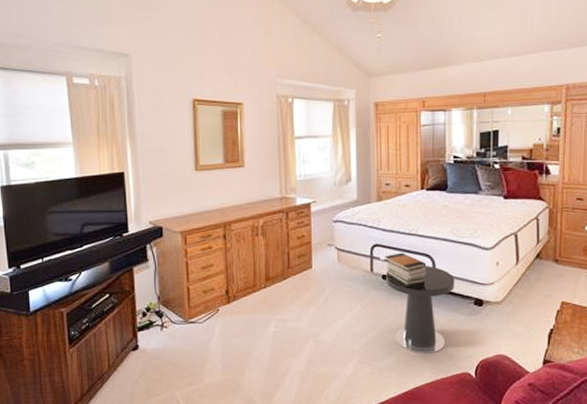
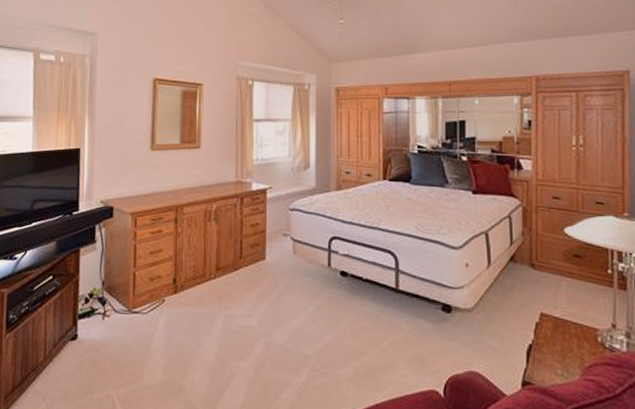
book stack: present [385,252,427,285] -> none [343,247,389,284]
side table: present [386,266,455,354] -> none [345,263,420,365]

